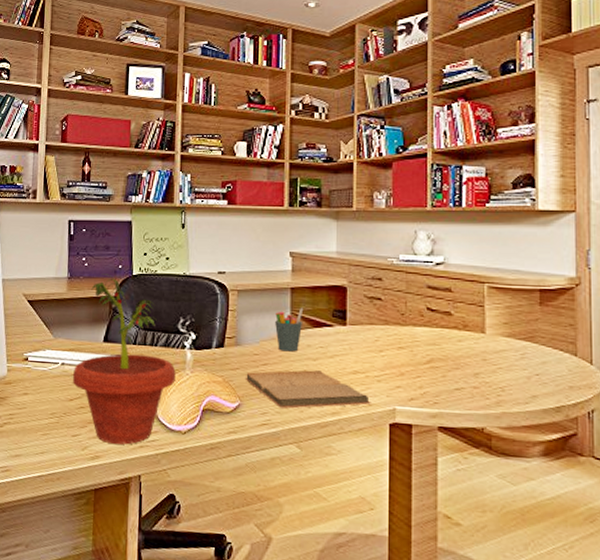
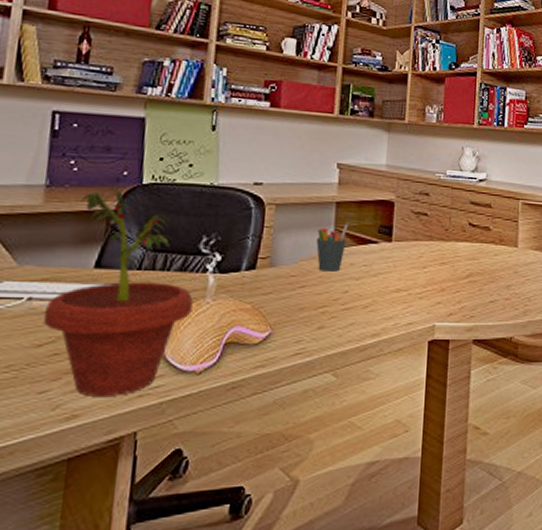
book: present [245,370,371,409] -> none [278,290,412,334]

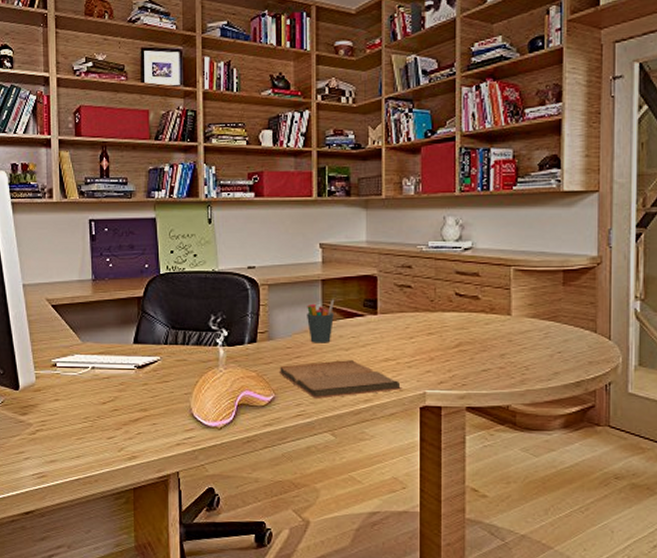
potted plant: present [43,181,193,397] -> none [103,274,209,443]
book: none [278,290,412,334] -> present [278,360,402,399]

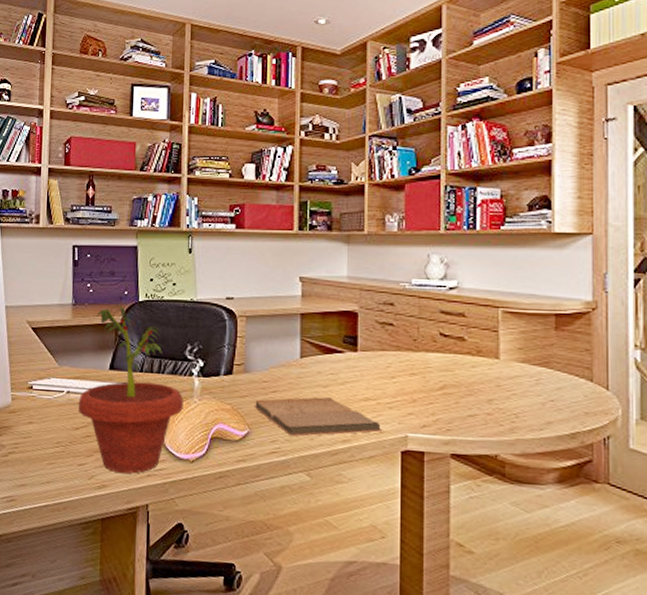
potted plant: none [103,274,209,443] -> present [78,300,183,474]
pen holder: present [307,299,335,343] -> none [285,334,314,379]

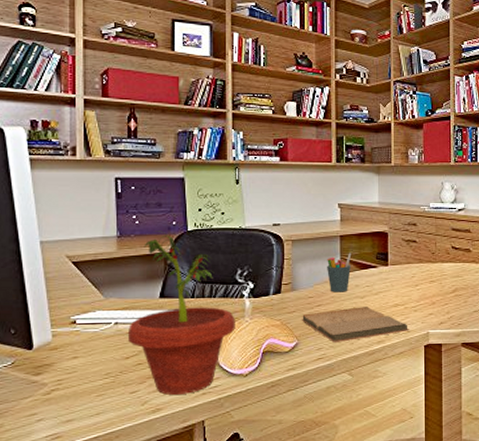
pen holder: none [285,334,314,379] -> present [327,253,352,293]

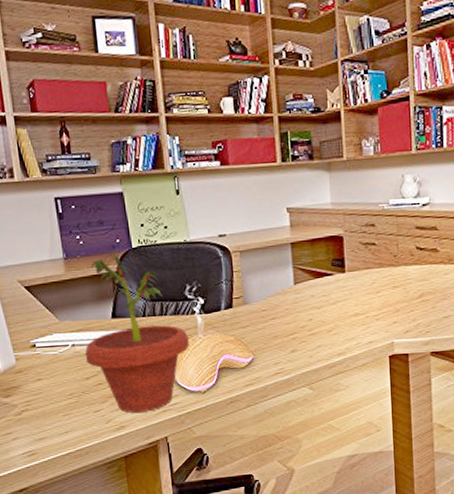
book: present [301,307,410,342] -> none [255,317,372,356]
pen holder: present [327,253,352,293] -> none [278,261,305,304]

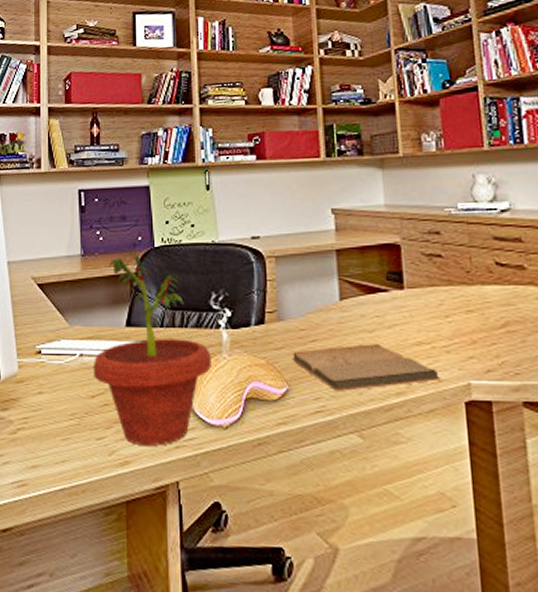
book: none [255,317,372,356] -> present [291,344,441,391]

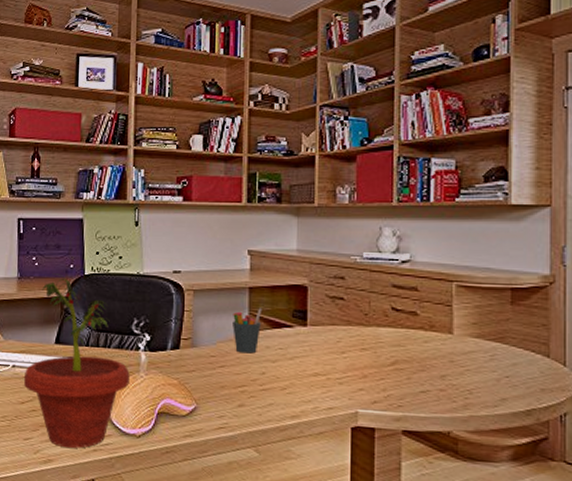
book: present [291,344,441,391] -> none [201,372,332,412]
pen holder: none [321,272,353,324] -> present [233,308,263,354]

